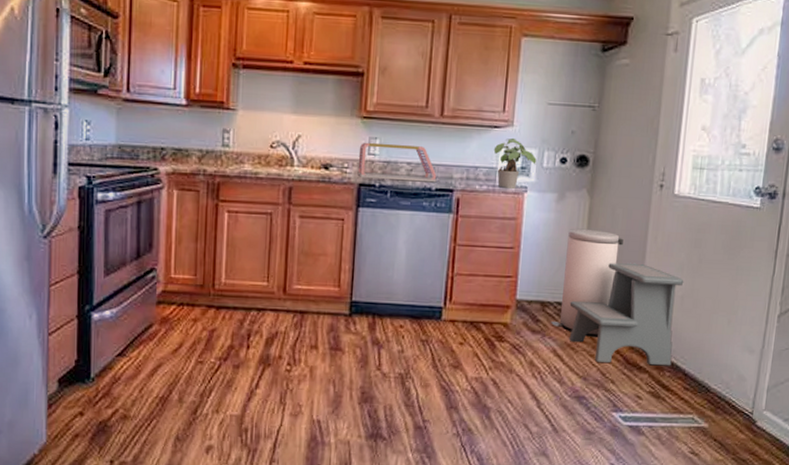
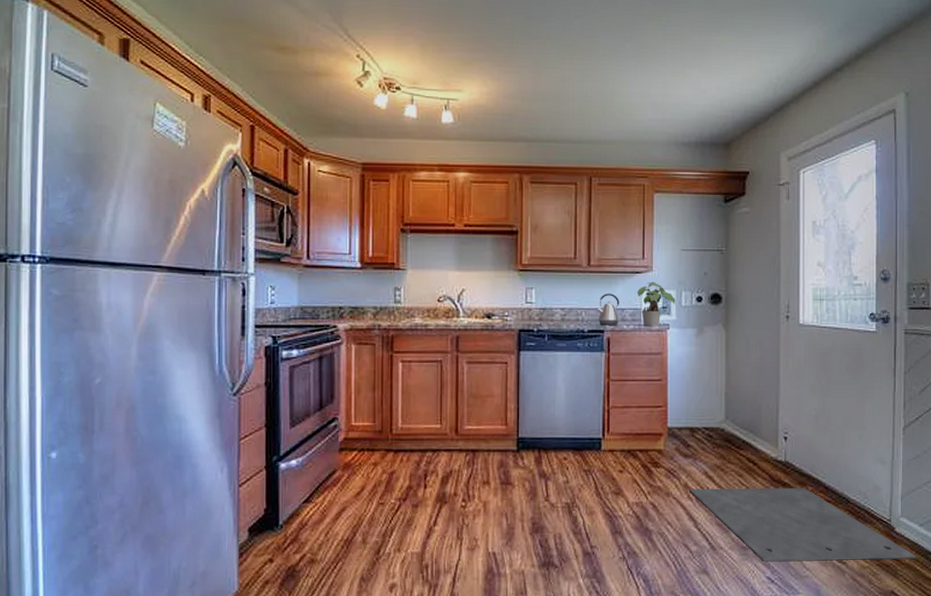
dish rack: present [357,142,437,183] -> none [517,292,588,325]
kettle: none [447,149,474,186] -> present [596,294,621,326]
door mat: none [535,367,777,455] -> present [690,487,917,562]
pedal bin: present [550,228,623,337] -> none [700,359,759,458]
step stool: present [569,263,683,366] -> none [716,388,815,482]

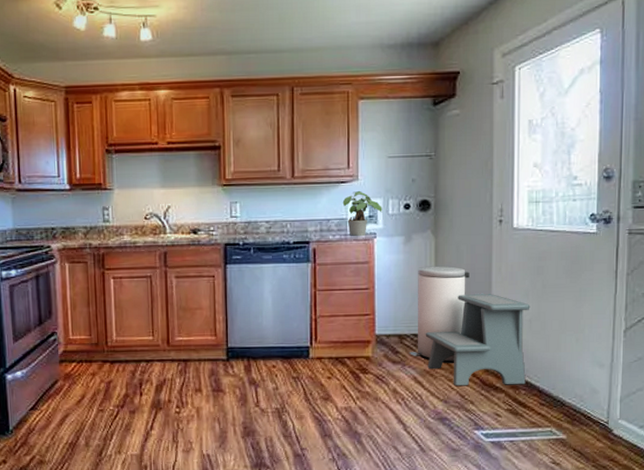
kettle: present [596,294,621,326] -> none [301,204,326,237]
door mat: present [690,487,917,562] -> none [398,392,636,463]
pedal bin: none [700,359,759,458] -> present [409,266,470,363]
step stool: none [716,388,815,482] -> present [425,294,529,387]

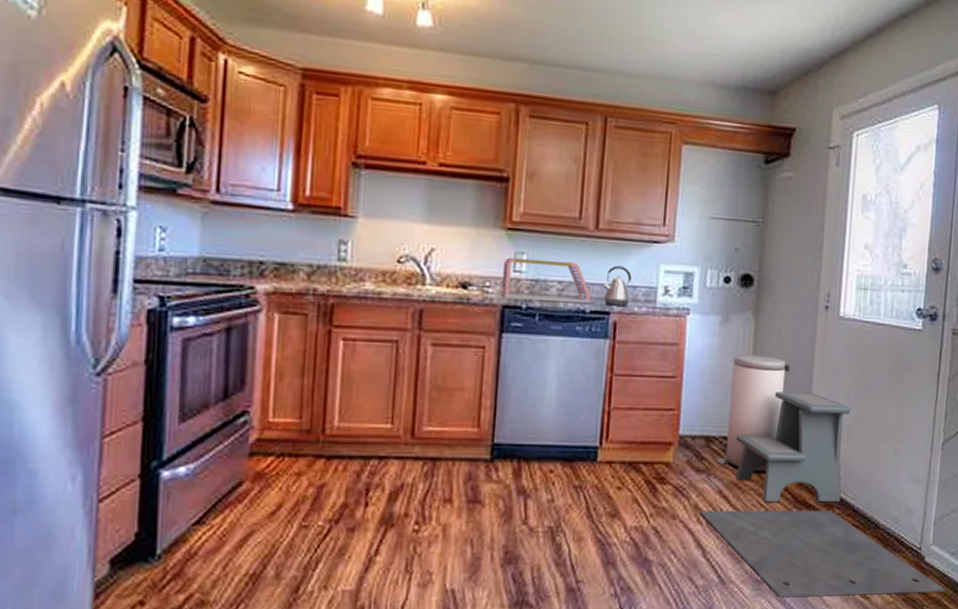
dish rack: none [222,206,294,239] -> present [501,257,592,304]
kettle: none [301,204,326,237] -> present [602,266,632,308]
potted plant: present [342,190,382,237] -> none [653,254,699,312]
door mat: none [398,392,636,463] -> present [700,510,946,597]

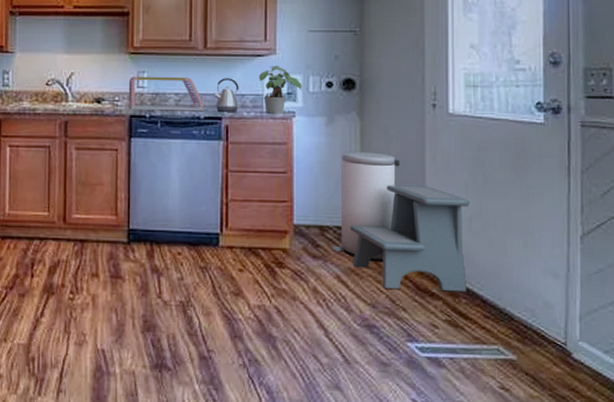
potted plant: none [653,254,699,312] -> present [258,65,302,115]
door mat: present [700,510,946,597] -> none [319,294,602,392]

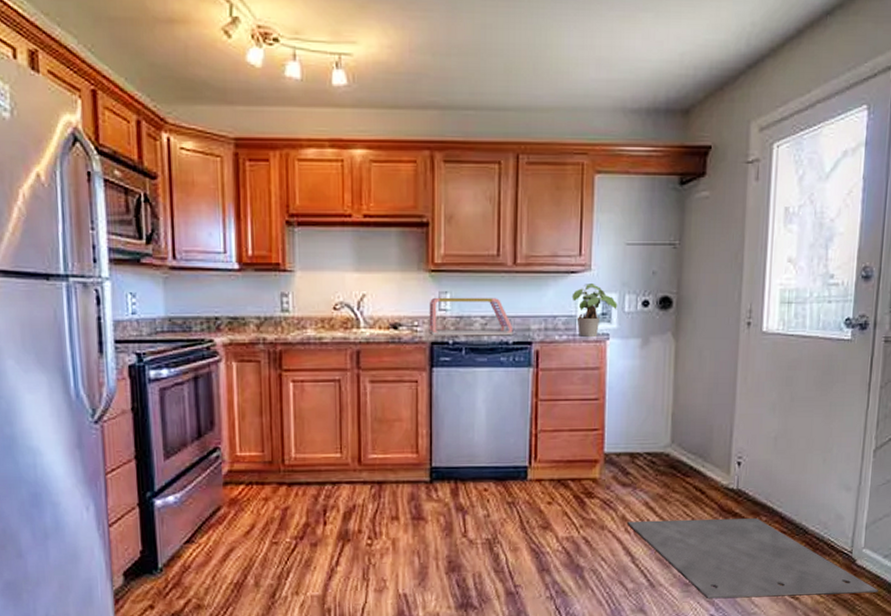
kettle: present [213,78,240,113] -> none [523,298,552,337]
door mat: none [319,294,602,392] -> present [627,518,878,598]
pedal bin: present [331,151,400,262] -> none [641,373,712,486]
step stool: present [349,185,469,293] -> none [660,407,775,513]

